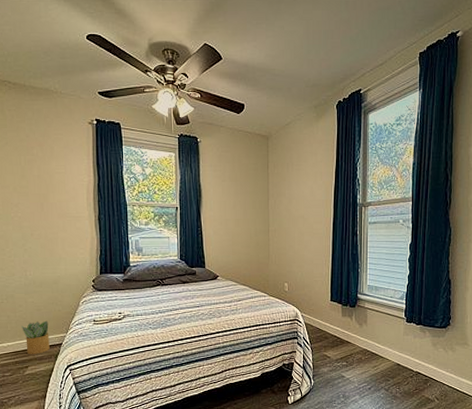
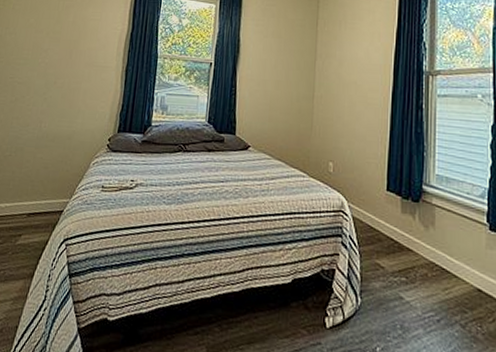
potted plant: present [22,320,50,355] -> none [24,181,54,221]

